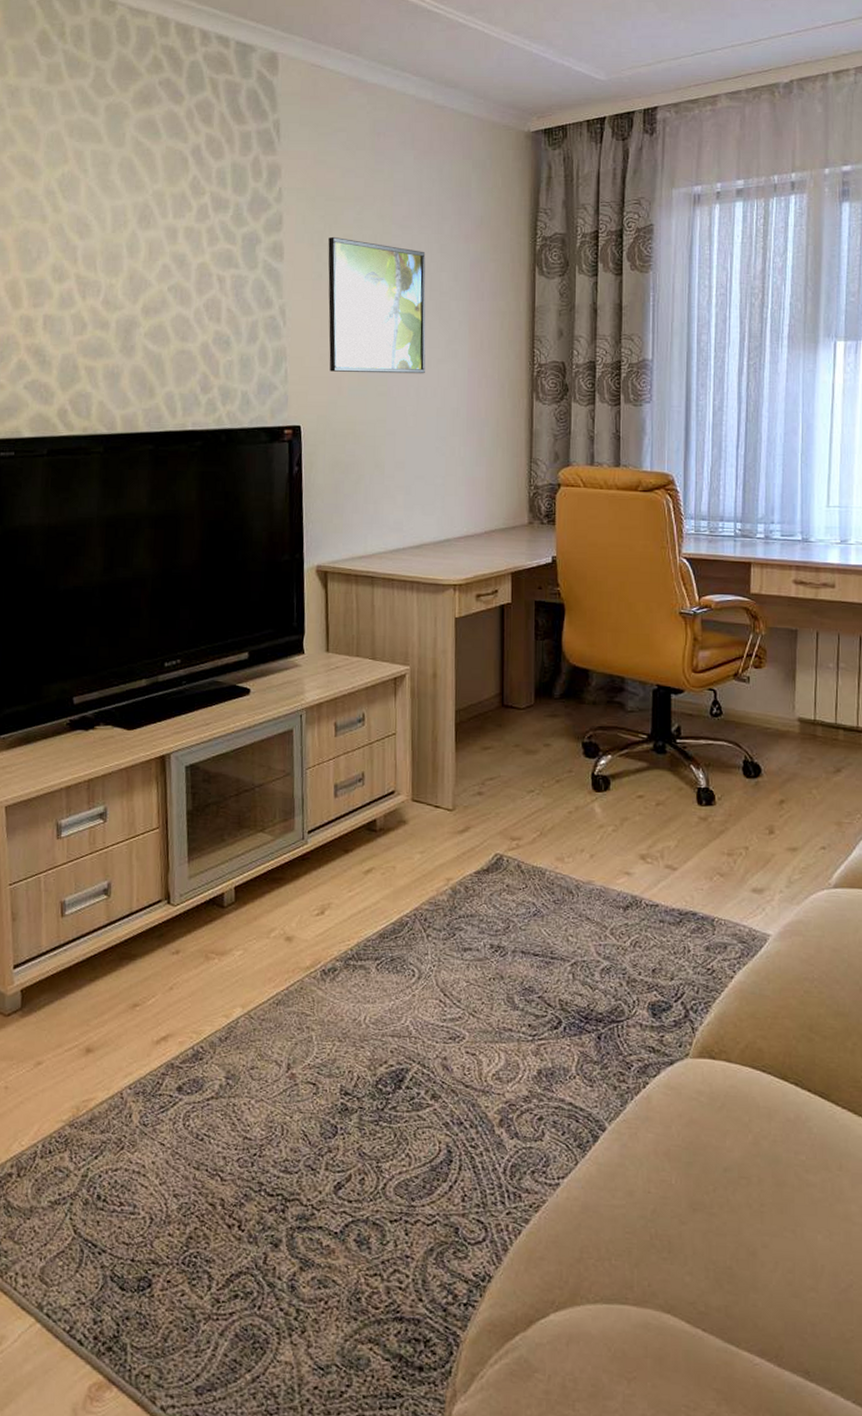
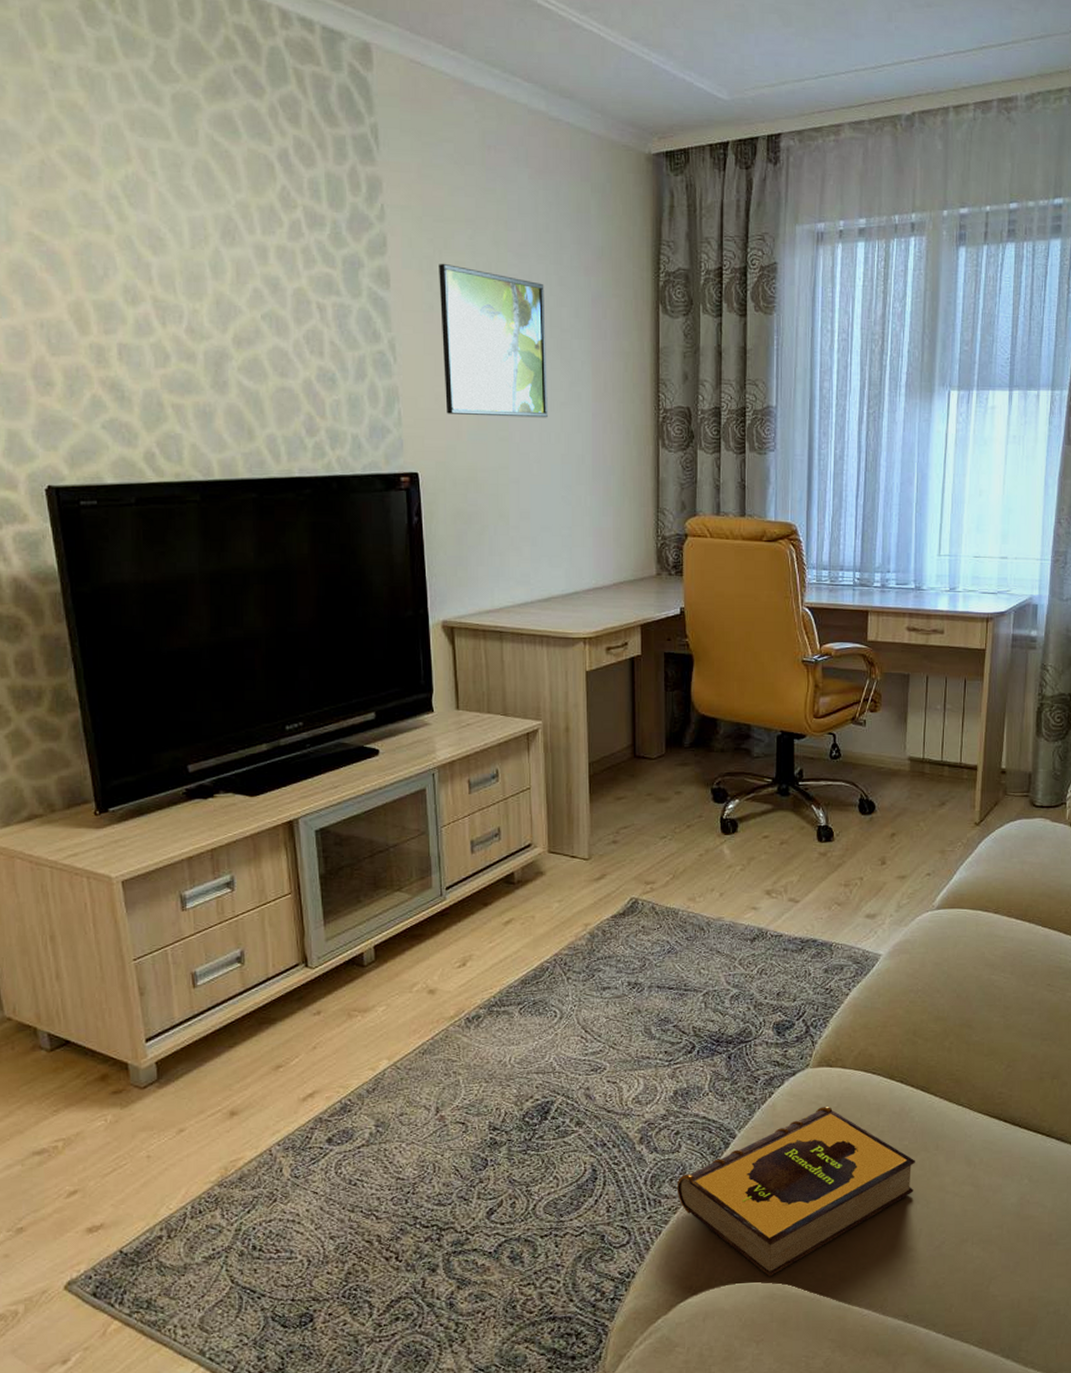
hardback book: none [539,1105,814,1302] -> present [676,1107,915,1277]

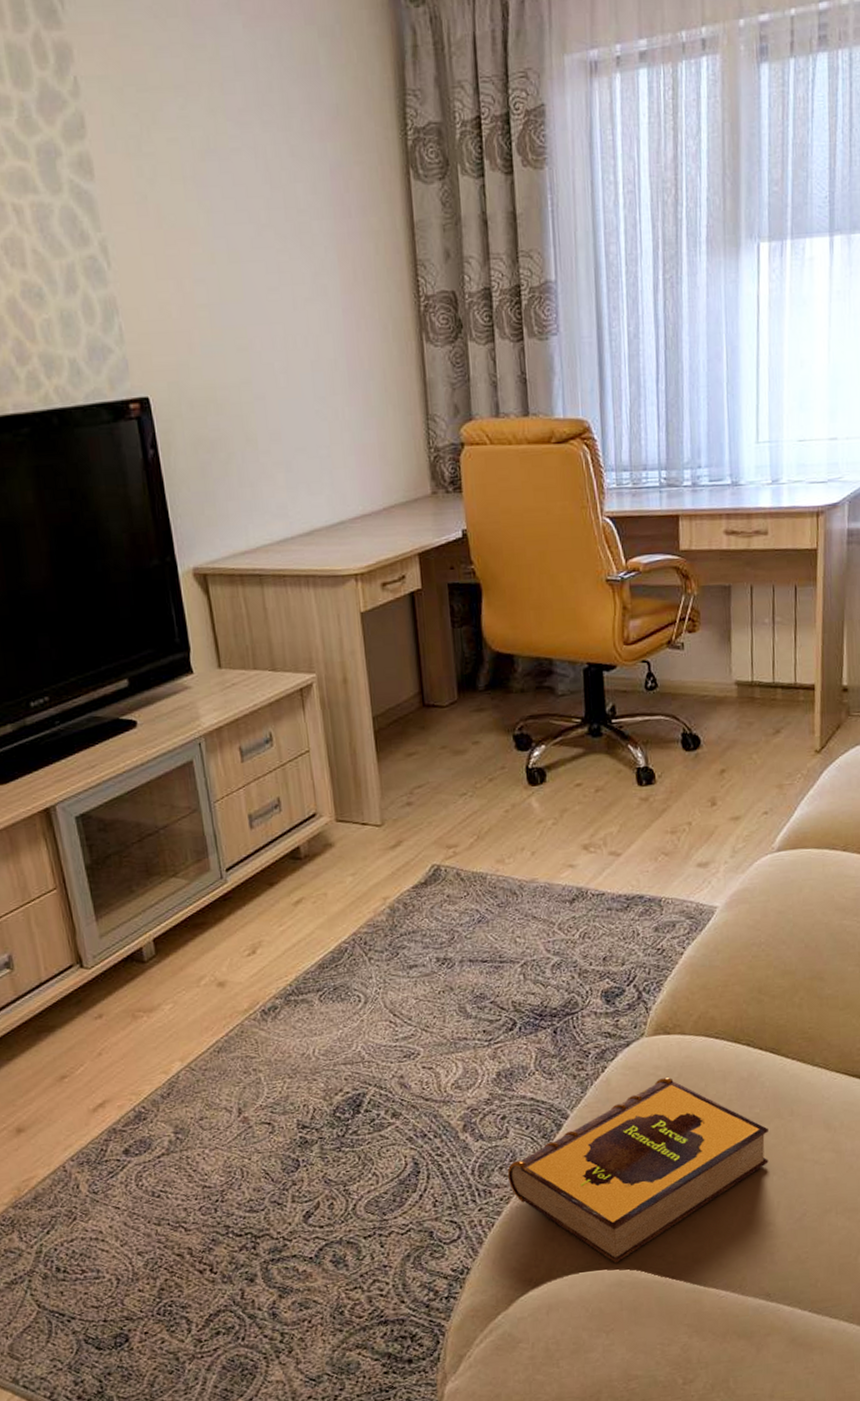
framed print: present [439,263,548,418] -> none [148,142,291,324]

